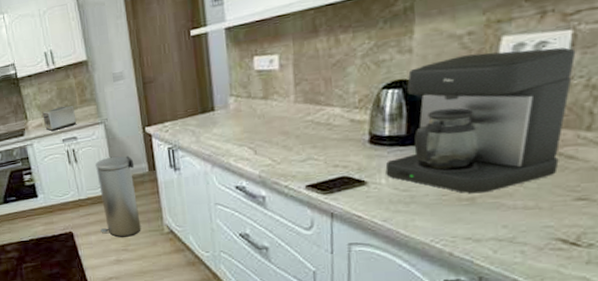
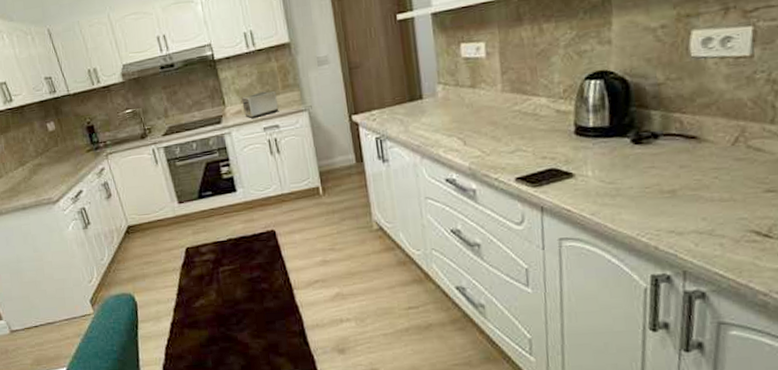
pedal bin: present [95,156,141,238] -> none [299,146,349,236]
coffee maker: present [385,47,576,194] -> none [591,43,757,186]

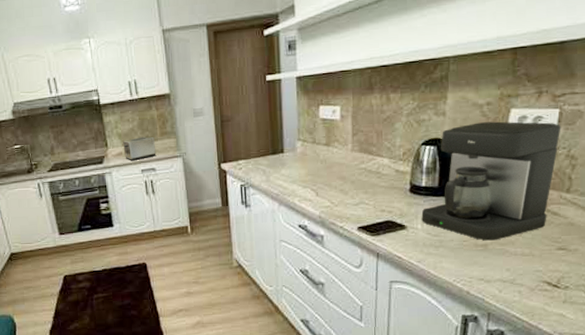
coffee maker: none [591,43,757,186] -> present [421,121,561,241]

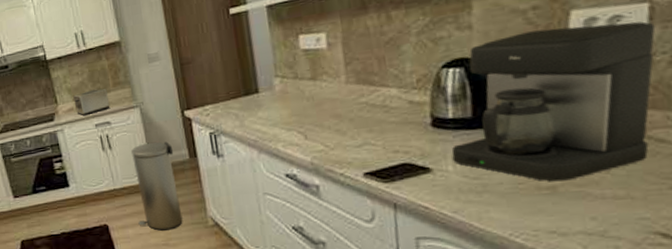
pedal bin: none [172,190,212,270] -> present [131,142,183,231]

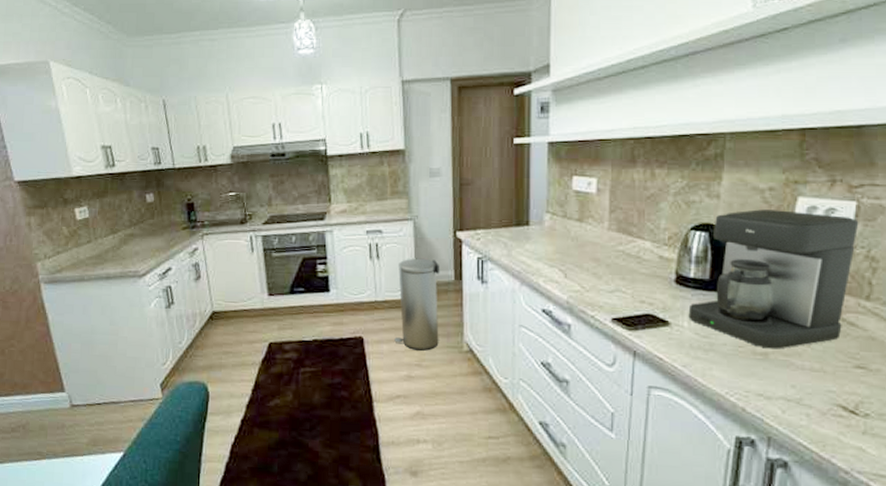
toaster: present [73,87,110,116] -> none [348,193,385,221]

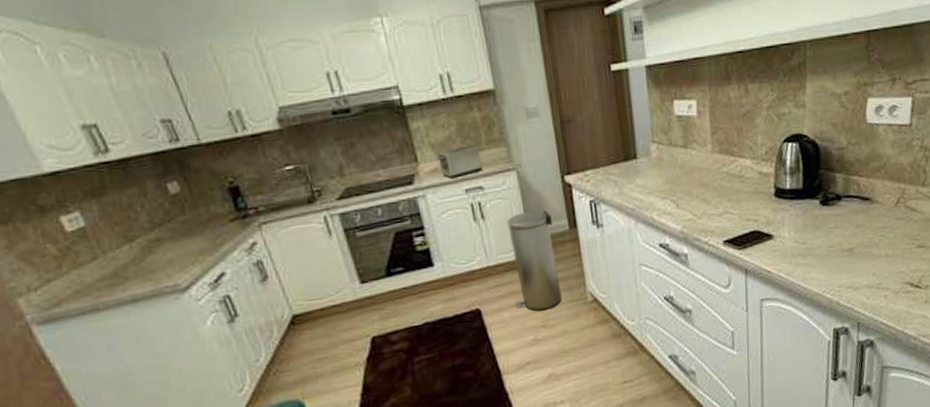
toaster: none [348,193,385,221] -> present [438,144,483,179]
coffee maker: present [688,209,859,349] -> none [788,112,915,245]

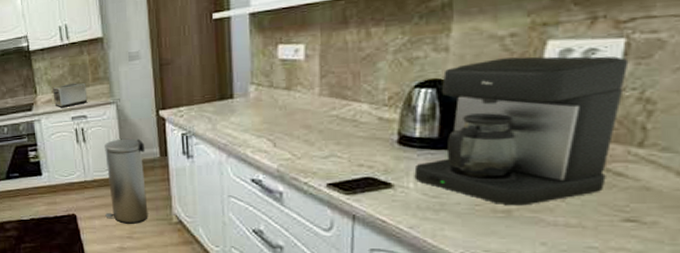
coffee maker: none [788,112,915,245] -> present [414,56,629,206]

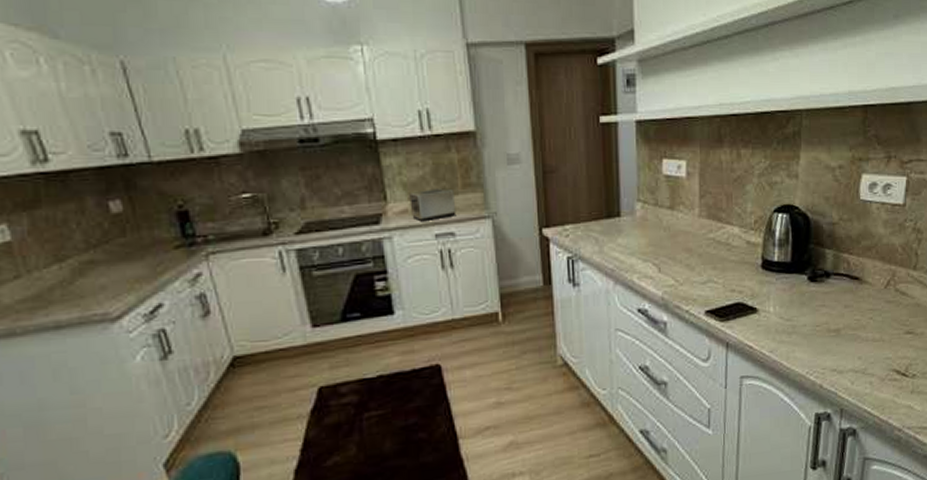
pedal bin: present [105,138,148,224] -> none [478,263,530,372]
coffee maker: present [414,56,629,206] -> none [774,188,908,325]

